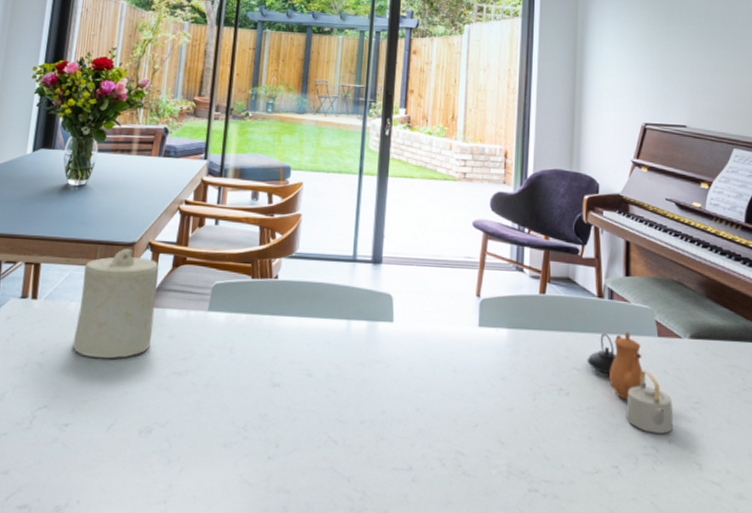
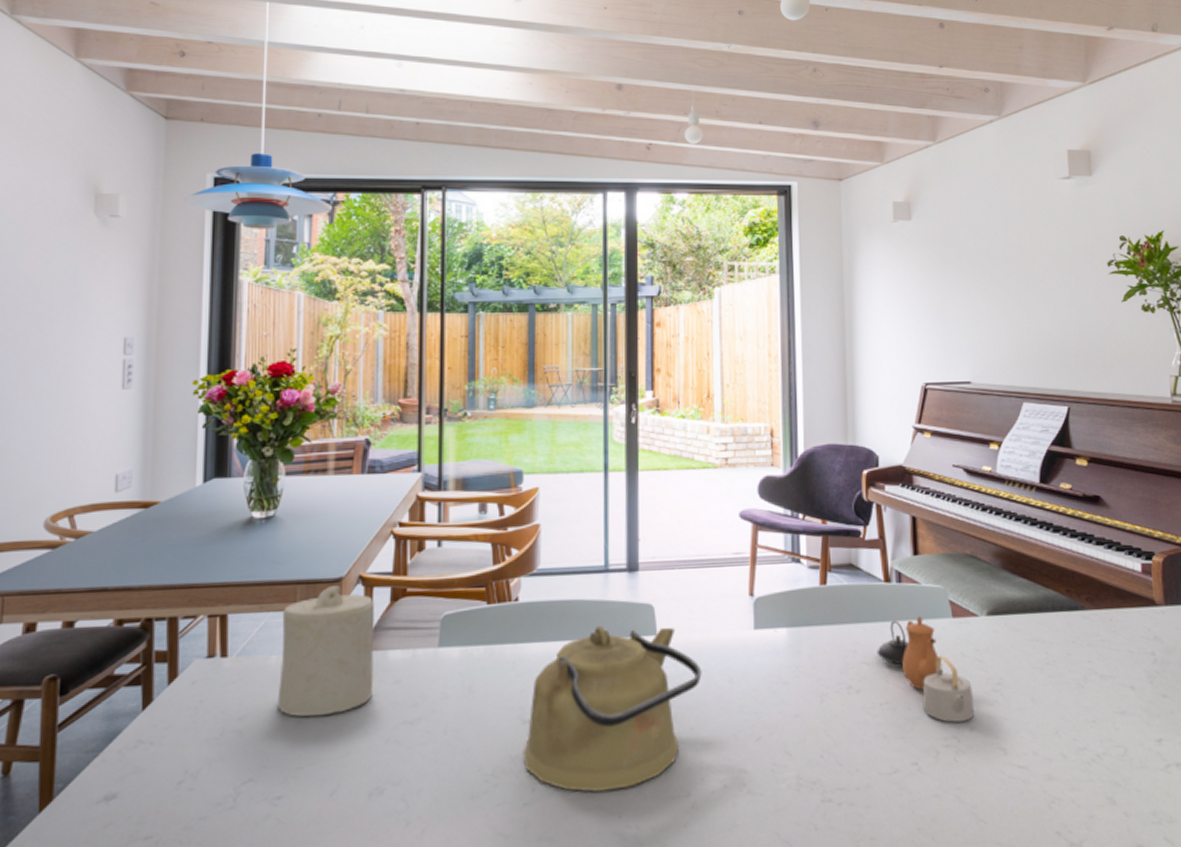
kettle: none [270,307,430,456] -> present [523,625,702,792]

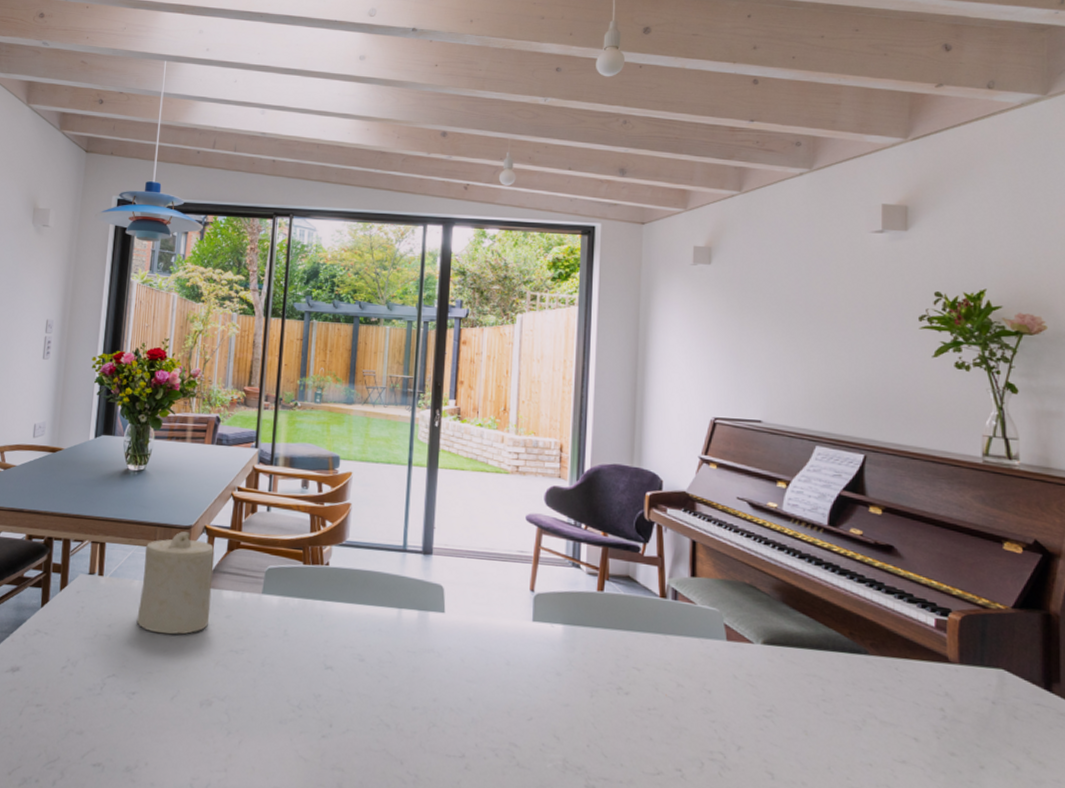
kettle: present [523,625,702,792] -> none [324,596,483,740]
teapot: present [877,616,975,723] -> none [648,634,743,740]

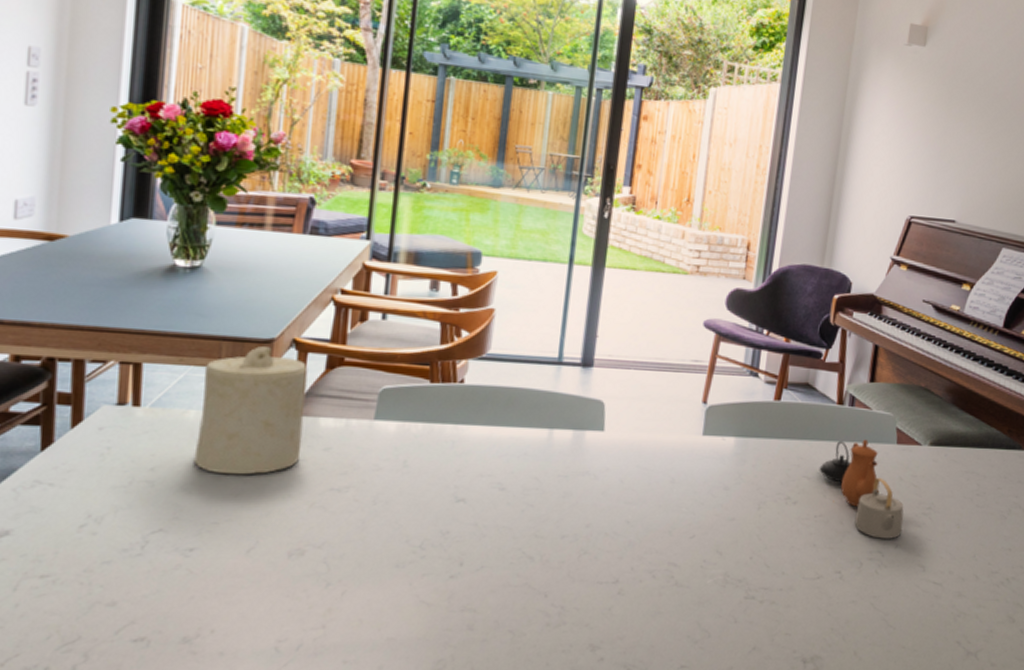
teapot: none [648,634,743,740] -> present [819,439,904,539]

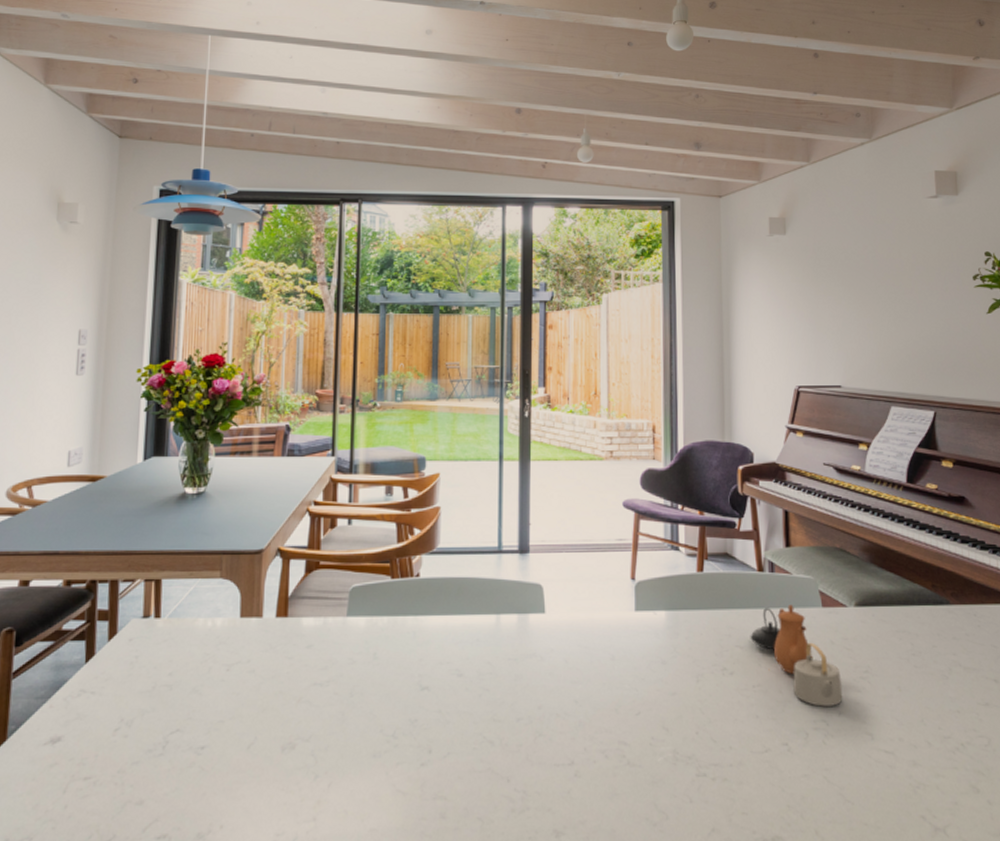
candle: present [193,346,308,475] -> none [203,557,291,675]

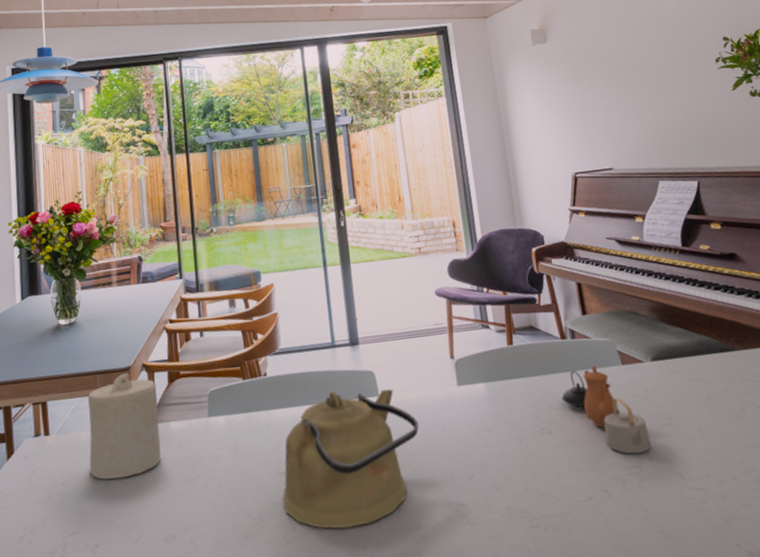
candle: none [203,557,291,675] -> present [87,373,161,480]
kettle: none [421,601,586,756] -> present [282,389,419,529]

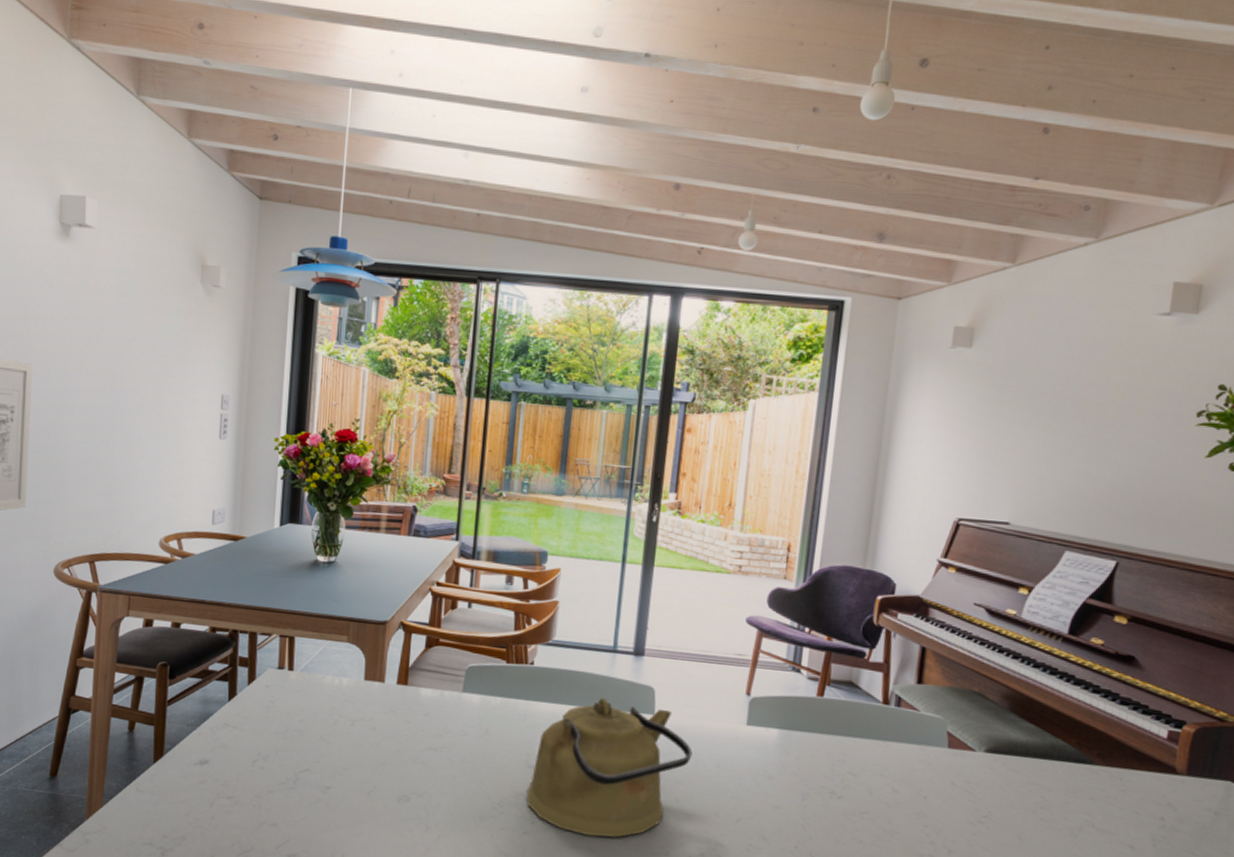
candle: present [87,373,161,480] -> none [330,627,412,731]
teapot: present [561,365,652,454] -> none [864,740,957,844]

